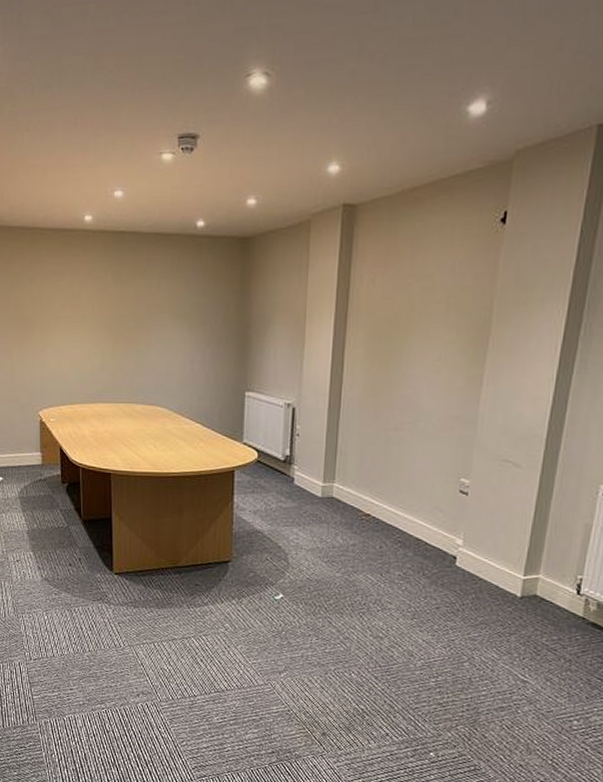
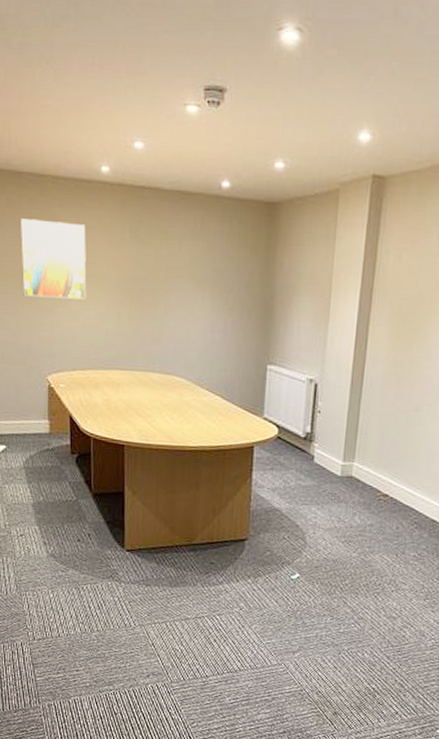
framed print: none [13,268,73,339] -> present [21,219,87,300]

